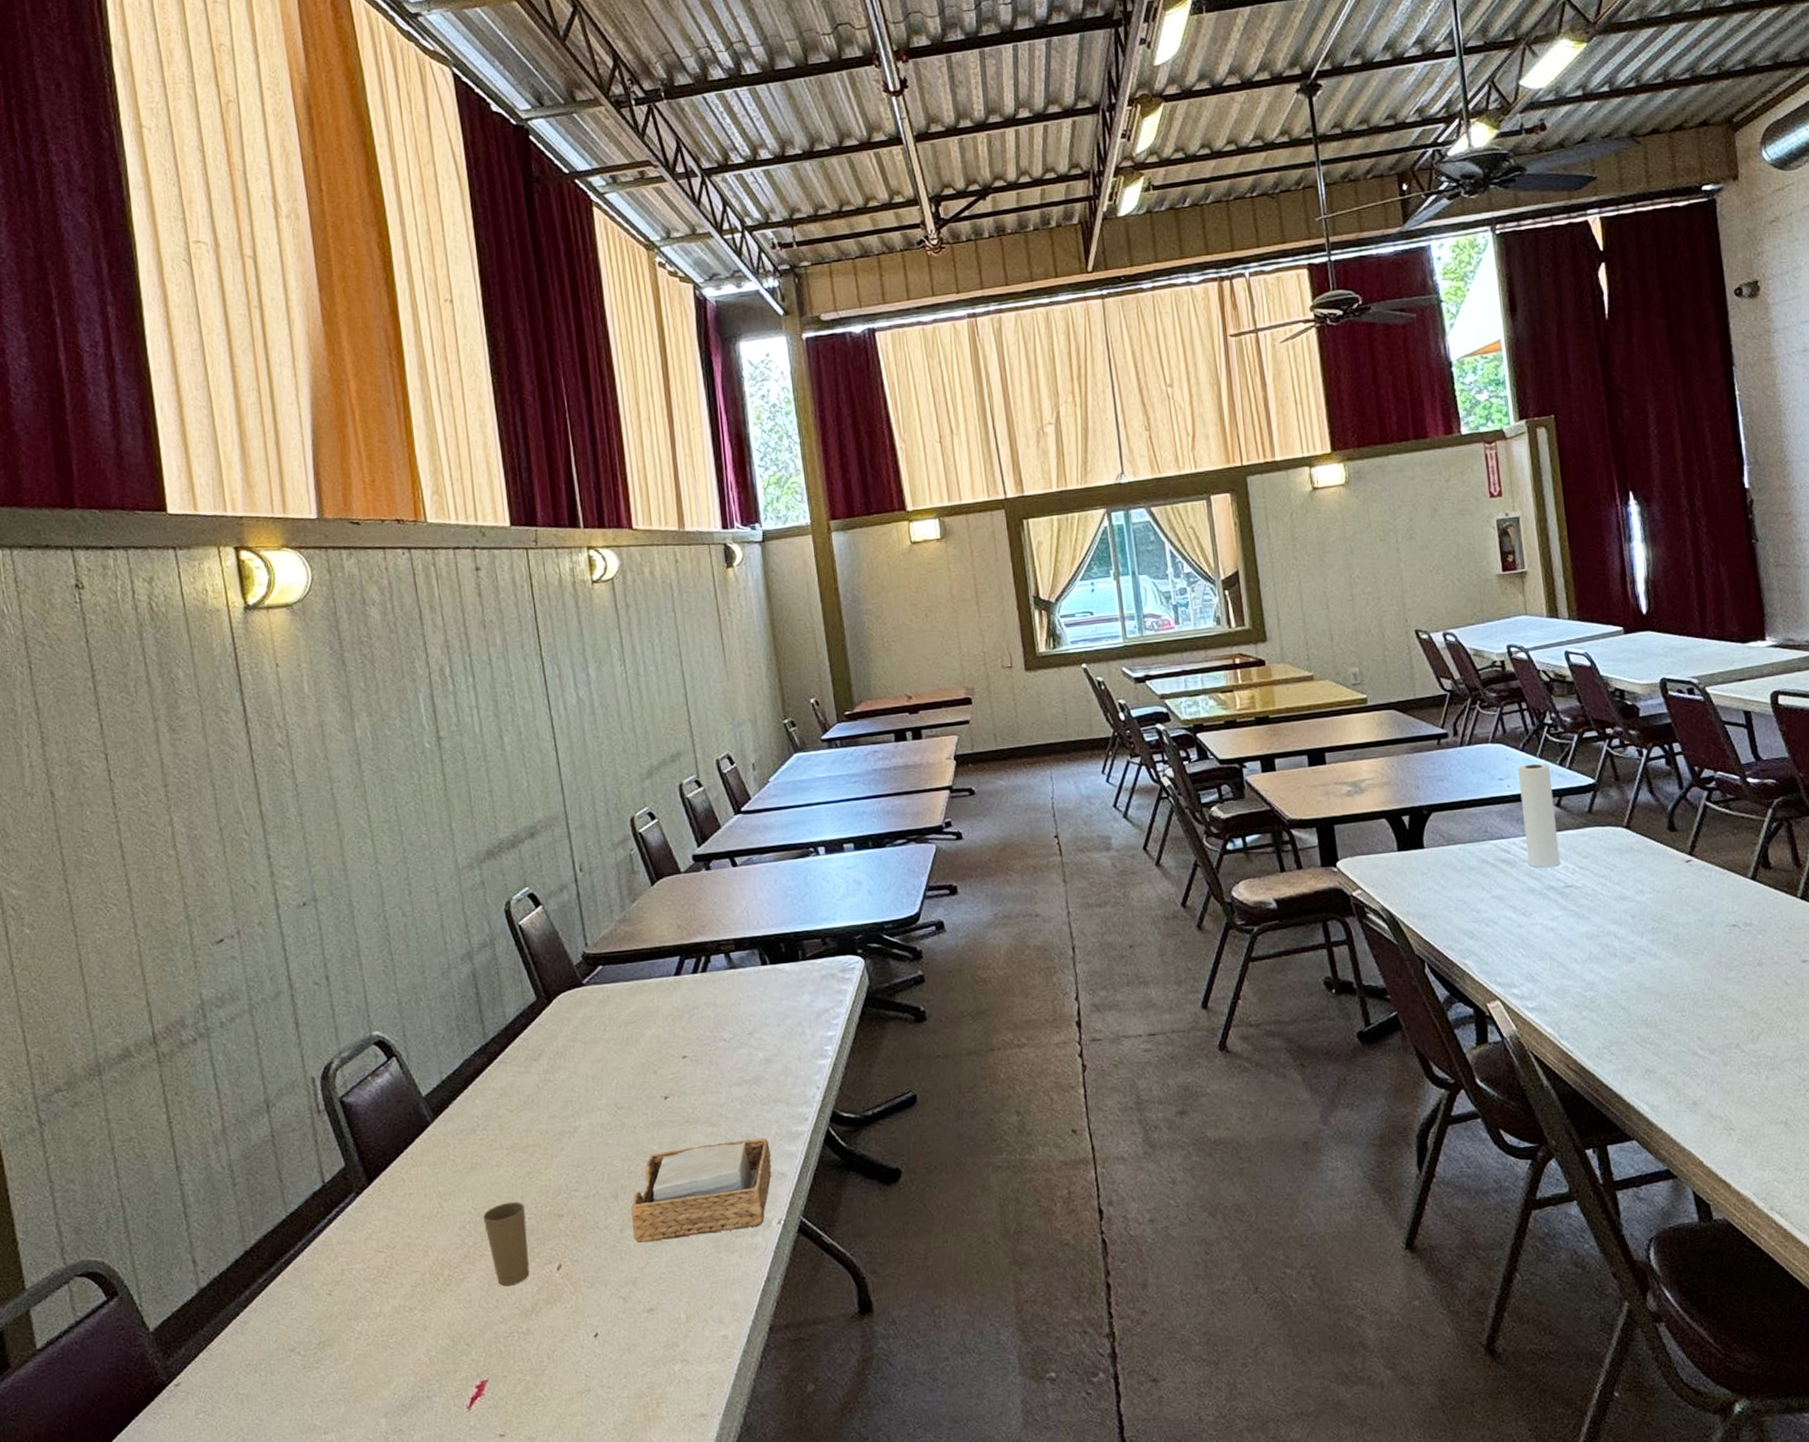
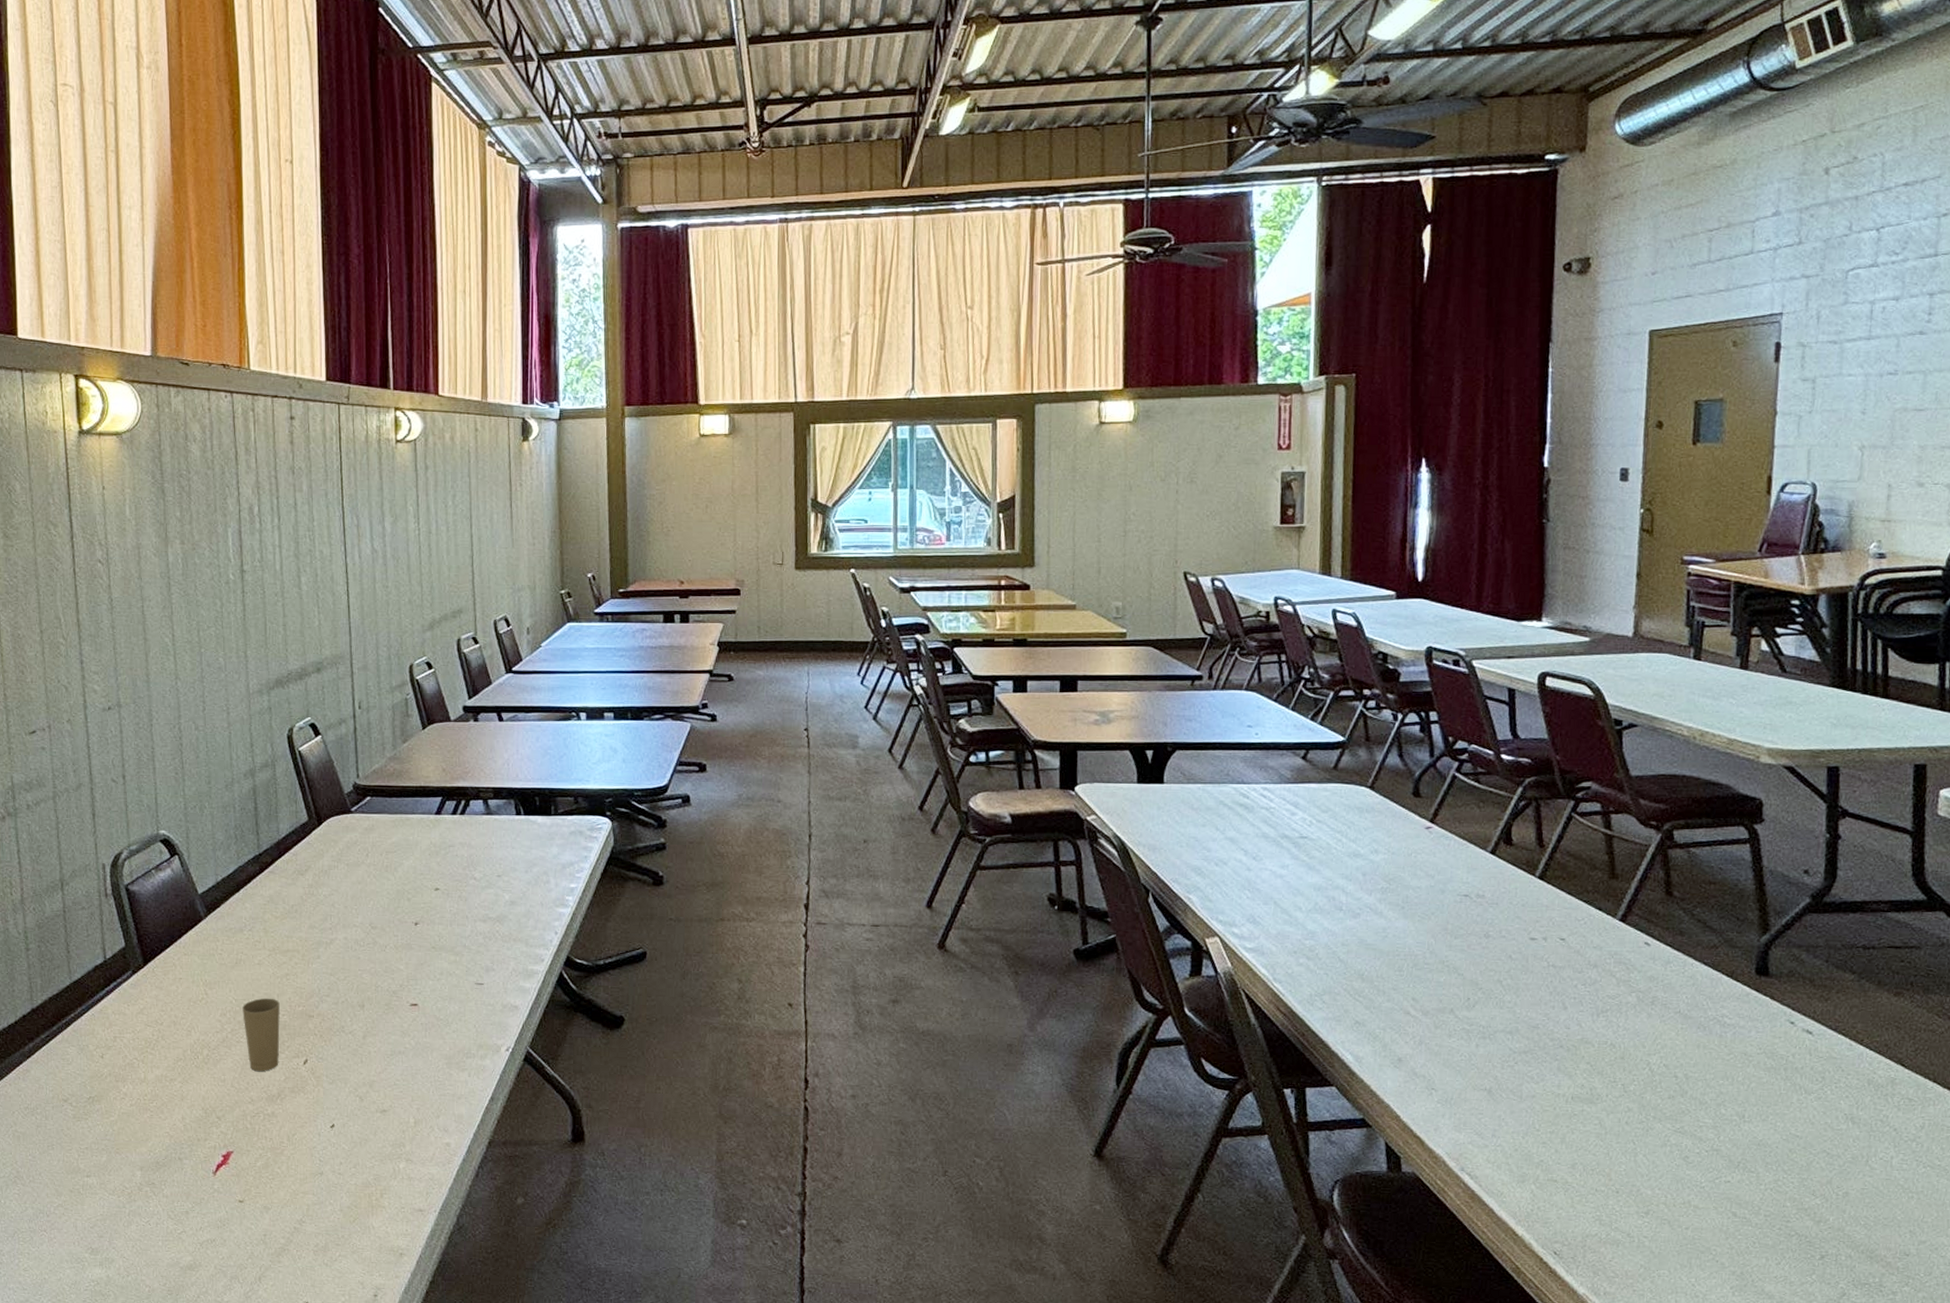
napkin holder: present [631,1138,772,1244] -> none [375,971,506,1052]
paper towel roll: present [1518,762,1560,869] -> none [1265,715,1301,817]

